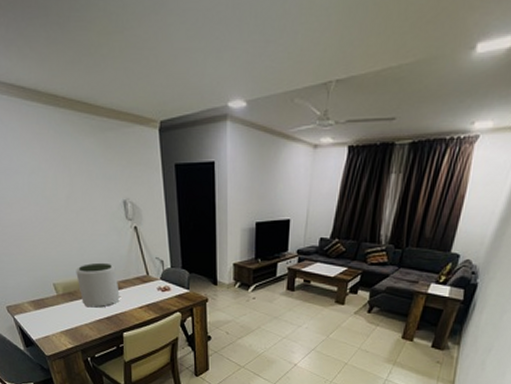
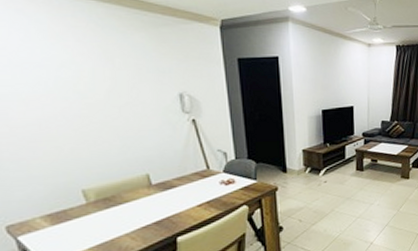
plant pot: present [75,262,120,308] -> none [115,160,174,213]

